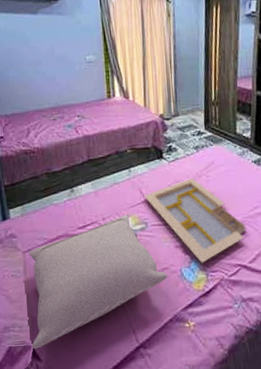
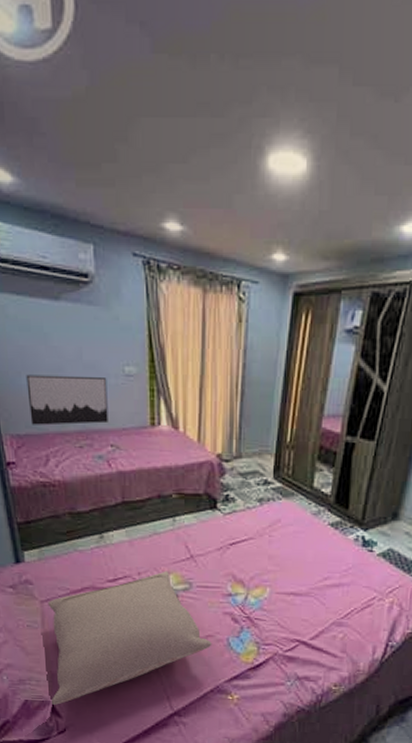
wall art: none [12,65,75,106] -> present [26,374,108,426]
serving tray: present [144,178,246,263] -> none [191,536,311,634]

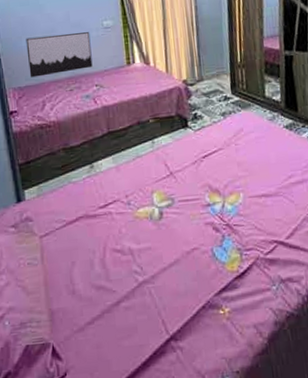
pillow: present [47,571,212,705] -> none [46,190,199,347]

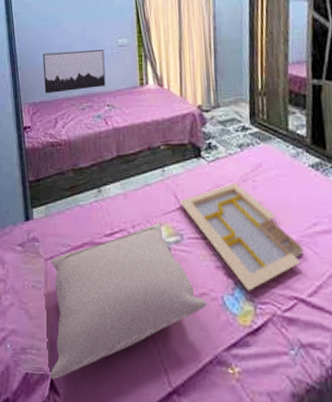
pillow: none [46,190,199,347] -> present [50,222,207,379]
serving tray: none [170,147,281,241] -> present [180,183,304,291]

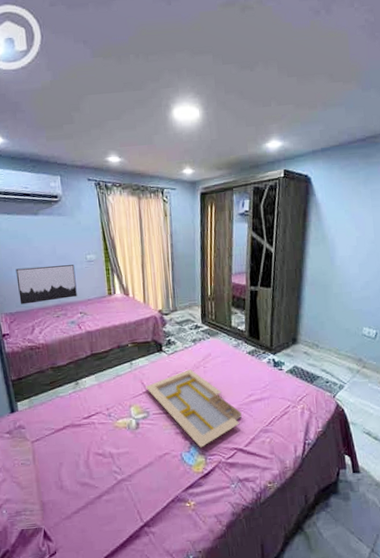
pillow: present [50,222,207,379] -> none [37,404,169,531]

